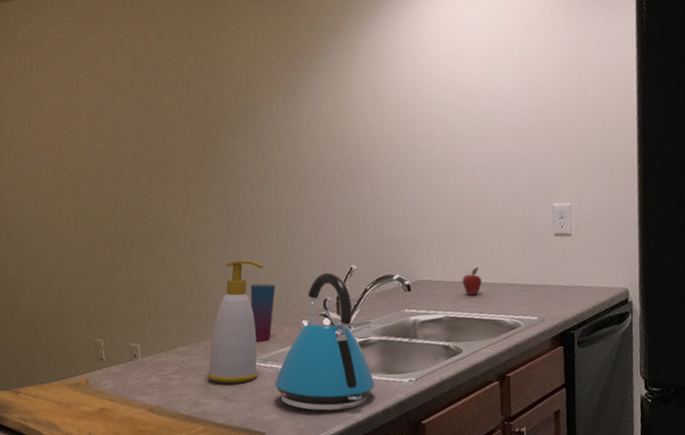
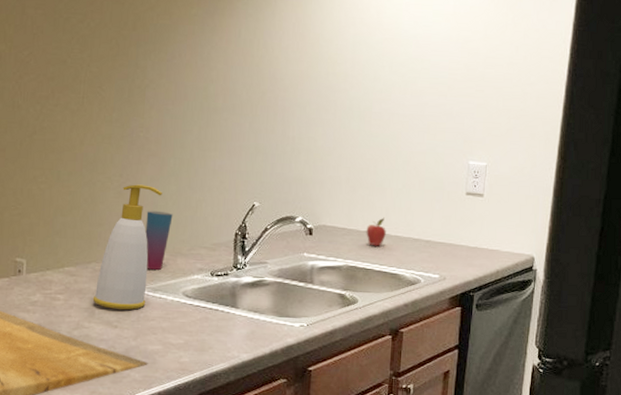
kettle: present [275,272,375,411] -> none [162,207,265,348]

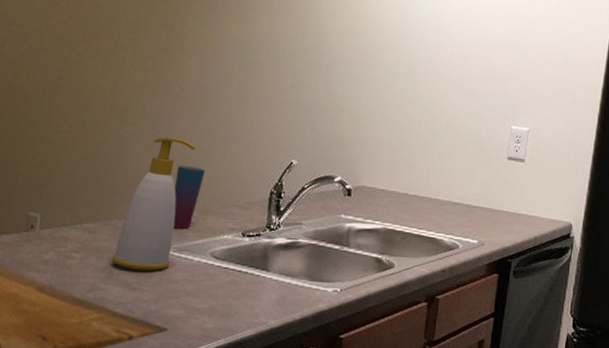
fruit: present [366,217,386,247] -> none [406,179,427,210]

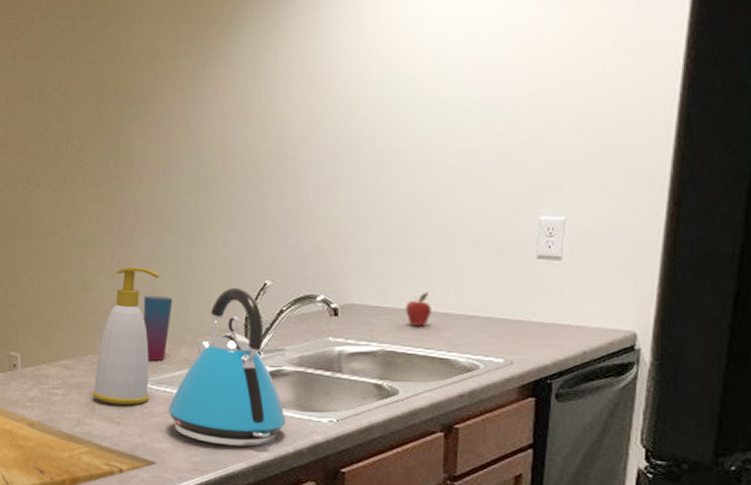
kettle: none [187,164,297,314] -> present [168,287,286,447]
fruit: none [406,179,427,210] -> present [405,291,431,327]

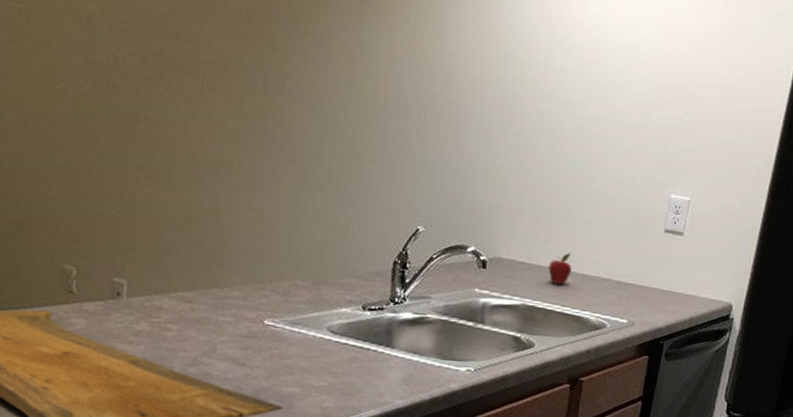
soap bottle: present [92,267,159,405] -> none [214,195,305,346]
cup: present [143,295,173,361] -> none [282,228,318,300]
kettle: present [168,287,286,447] -> none [301,229,425,393]

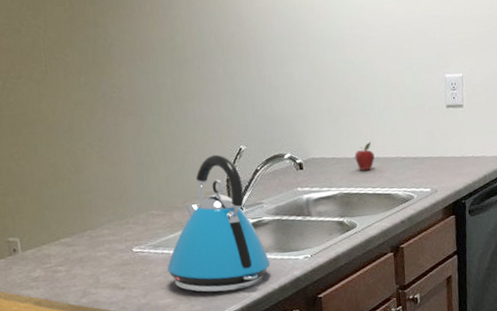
kettle: none [301,229,425,393] -> present [167,154,270,292]

